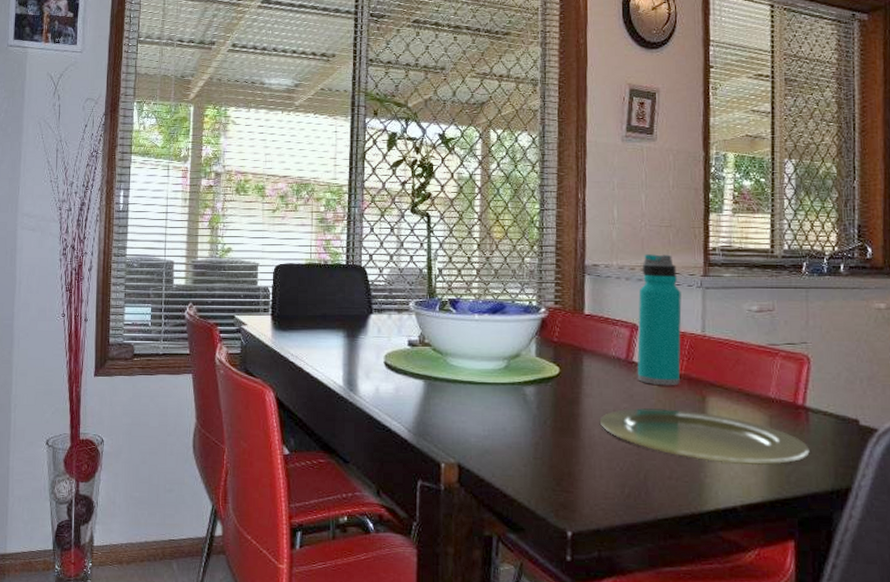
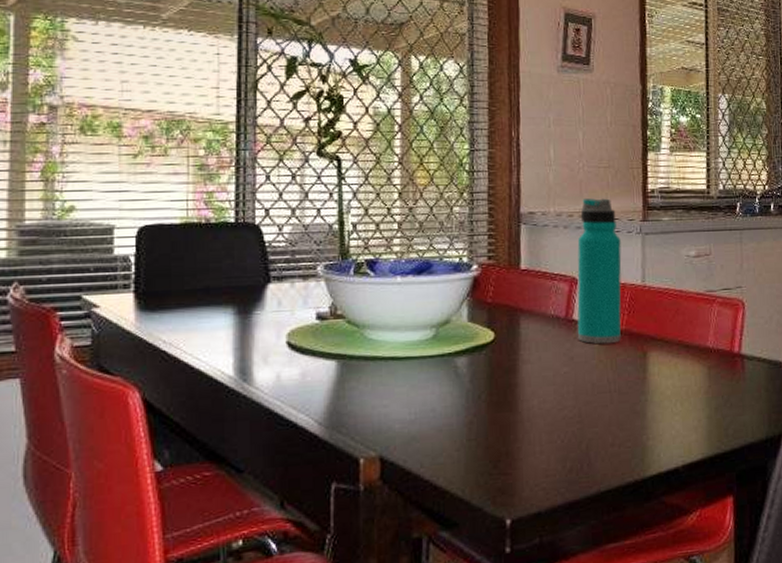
plate: present [599,408,810,465] -> none [538,368,746,423]

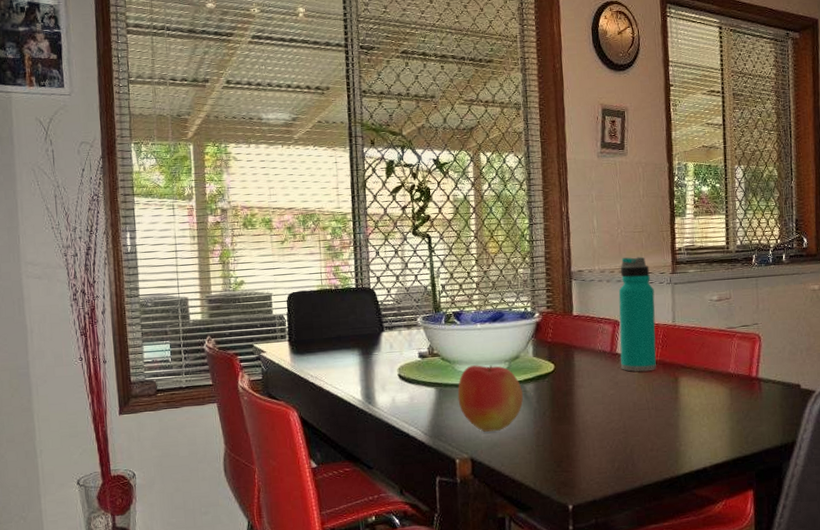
apple: none [366,331,454,421] -> present [457,365,524,432]

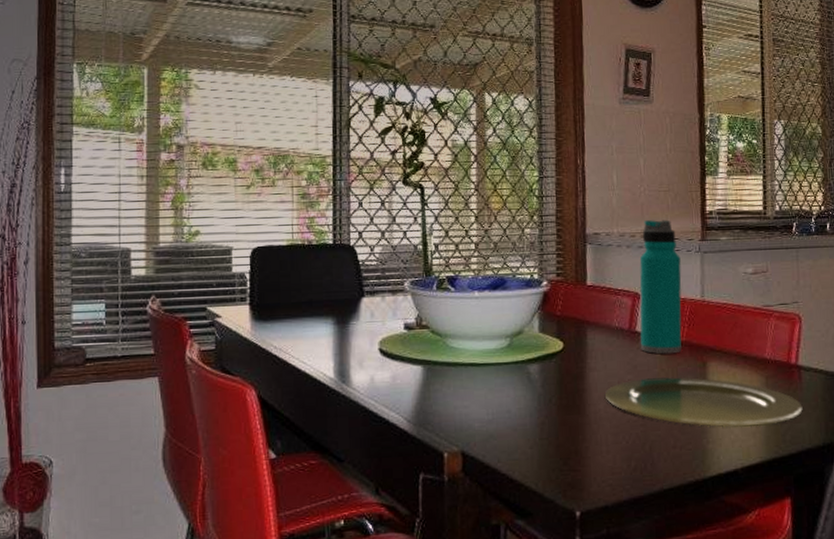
apple: present [457,365,524,432] -> none [448,340,527,420]
plate: none [590,390,763,433] -> present [604,377,803,428]

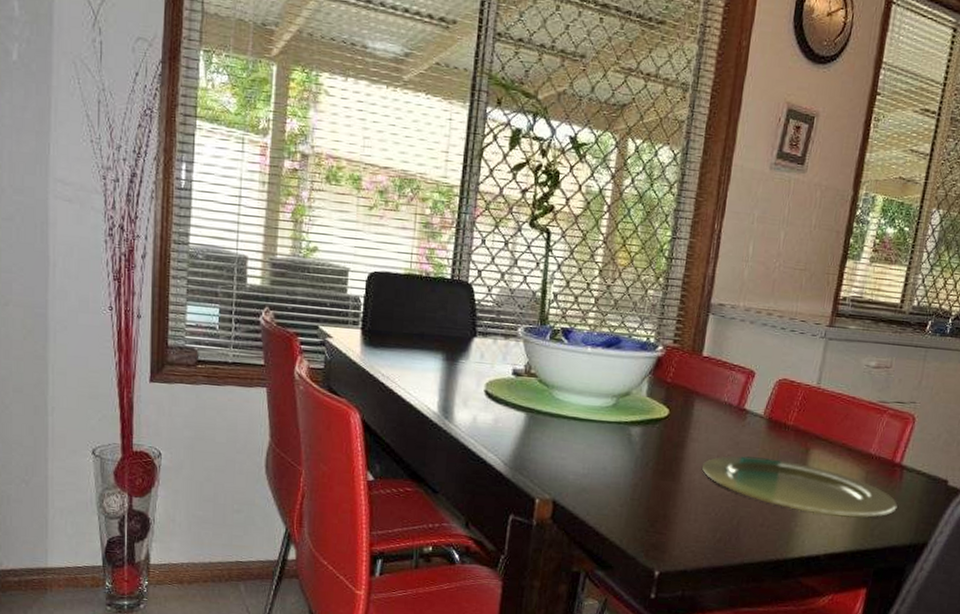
water bottle: present [639,220,682,354] -> none [746,298,804,436]

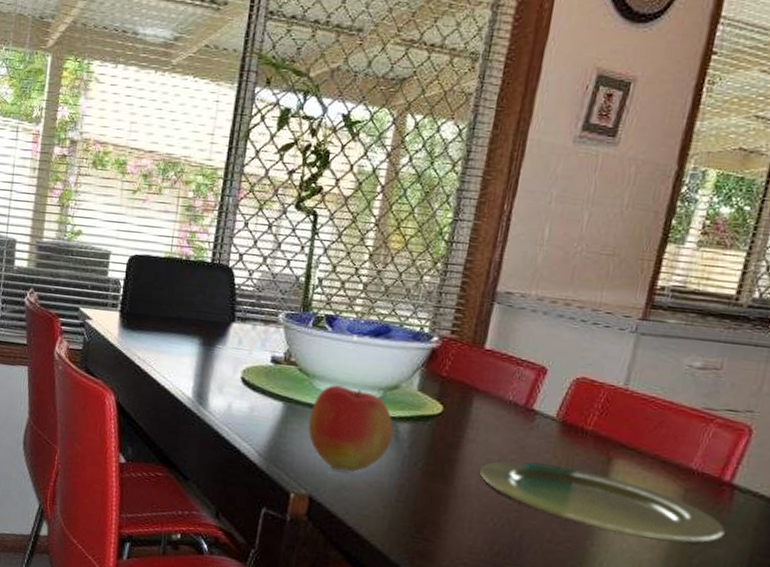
apple: none [549,394,627,475] -> present [308,385,394,472]

